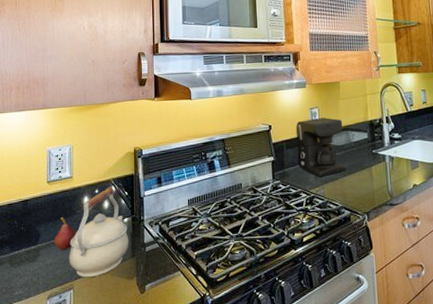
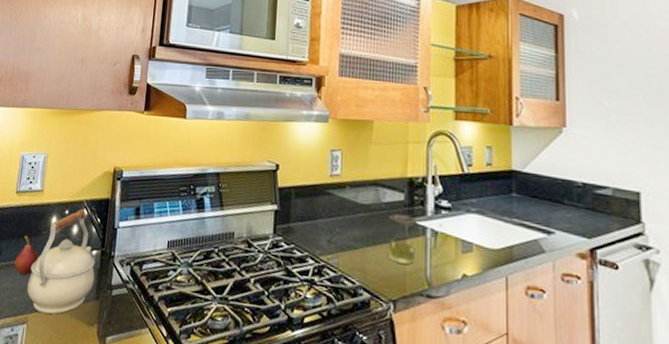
coffee maker: present [296,118,346,177] -> none [309,164,371,242]
jar: none [358,148,379,185] -> present [388,213,416,264]

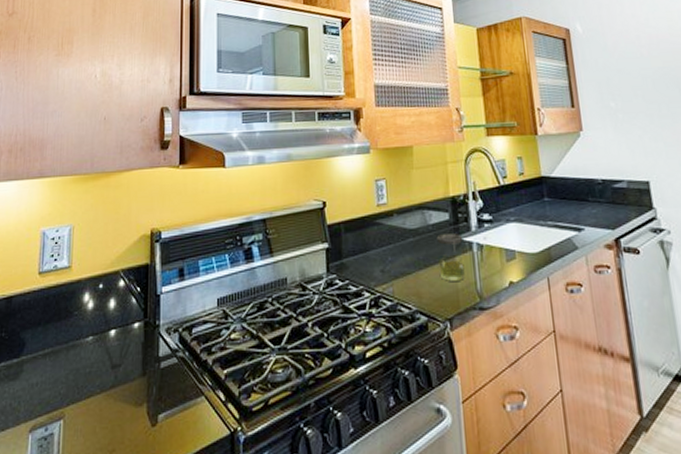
fruit: present [14,235,39,275] -> none [42,319,72,365]
kettle: present [26,209,96,315] -> none [60,281,140,404]

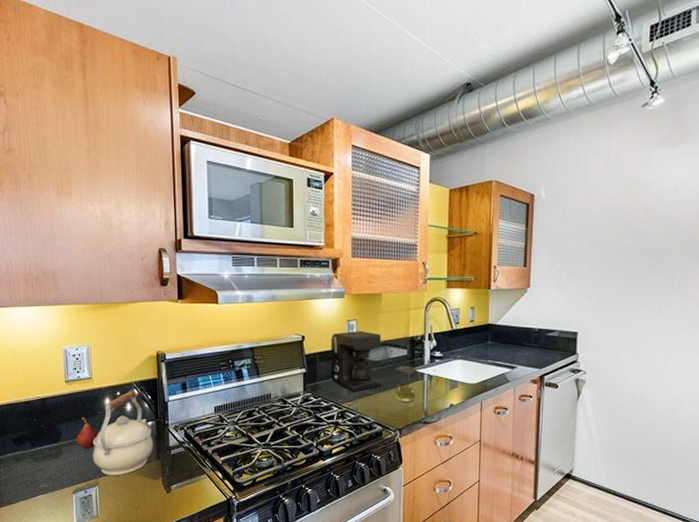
fruit: none [42,319,72,365] -> present [76,416,99,449]
kettle: none [60,281,140,404] -> present [92,390,154,476]
coffee maker: none [358,192,422,271] -> present [332,331,381,392]

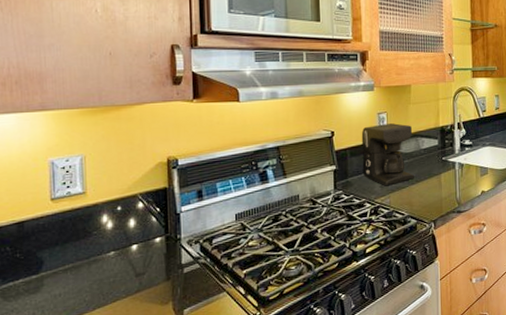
fruit: present [76,416,99,449] -> none [63,239,93,278]
kettle: present [92,390,154,476] -> none [84,203,163,307]
jar: present [395,365,416,402] -> none [427,155,448,193]

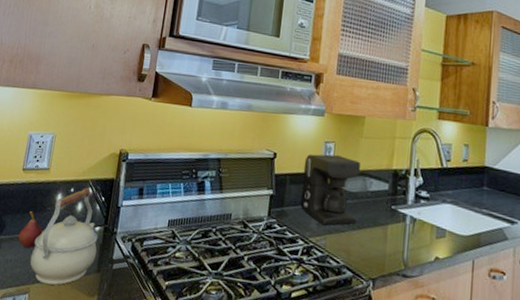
fruit: none [63,239,93,278] -> present [18,210,43,248]
kettle: none [84,203,163,307] -> present [29,188,98,286]

